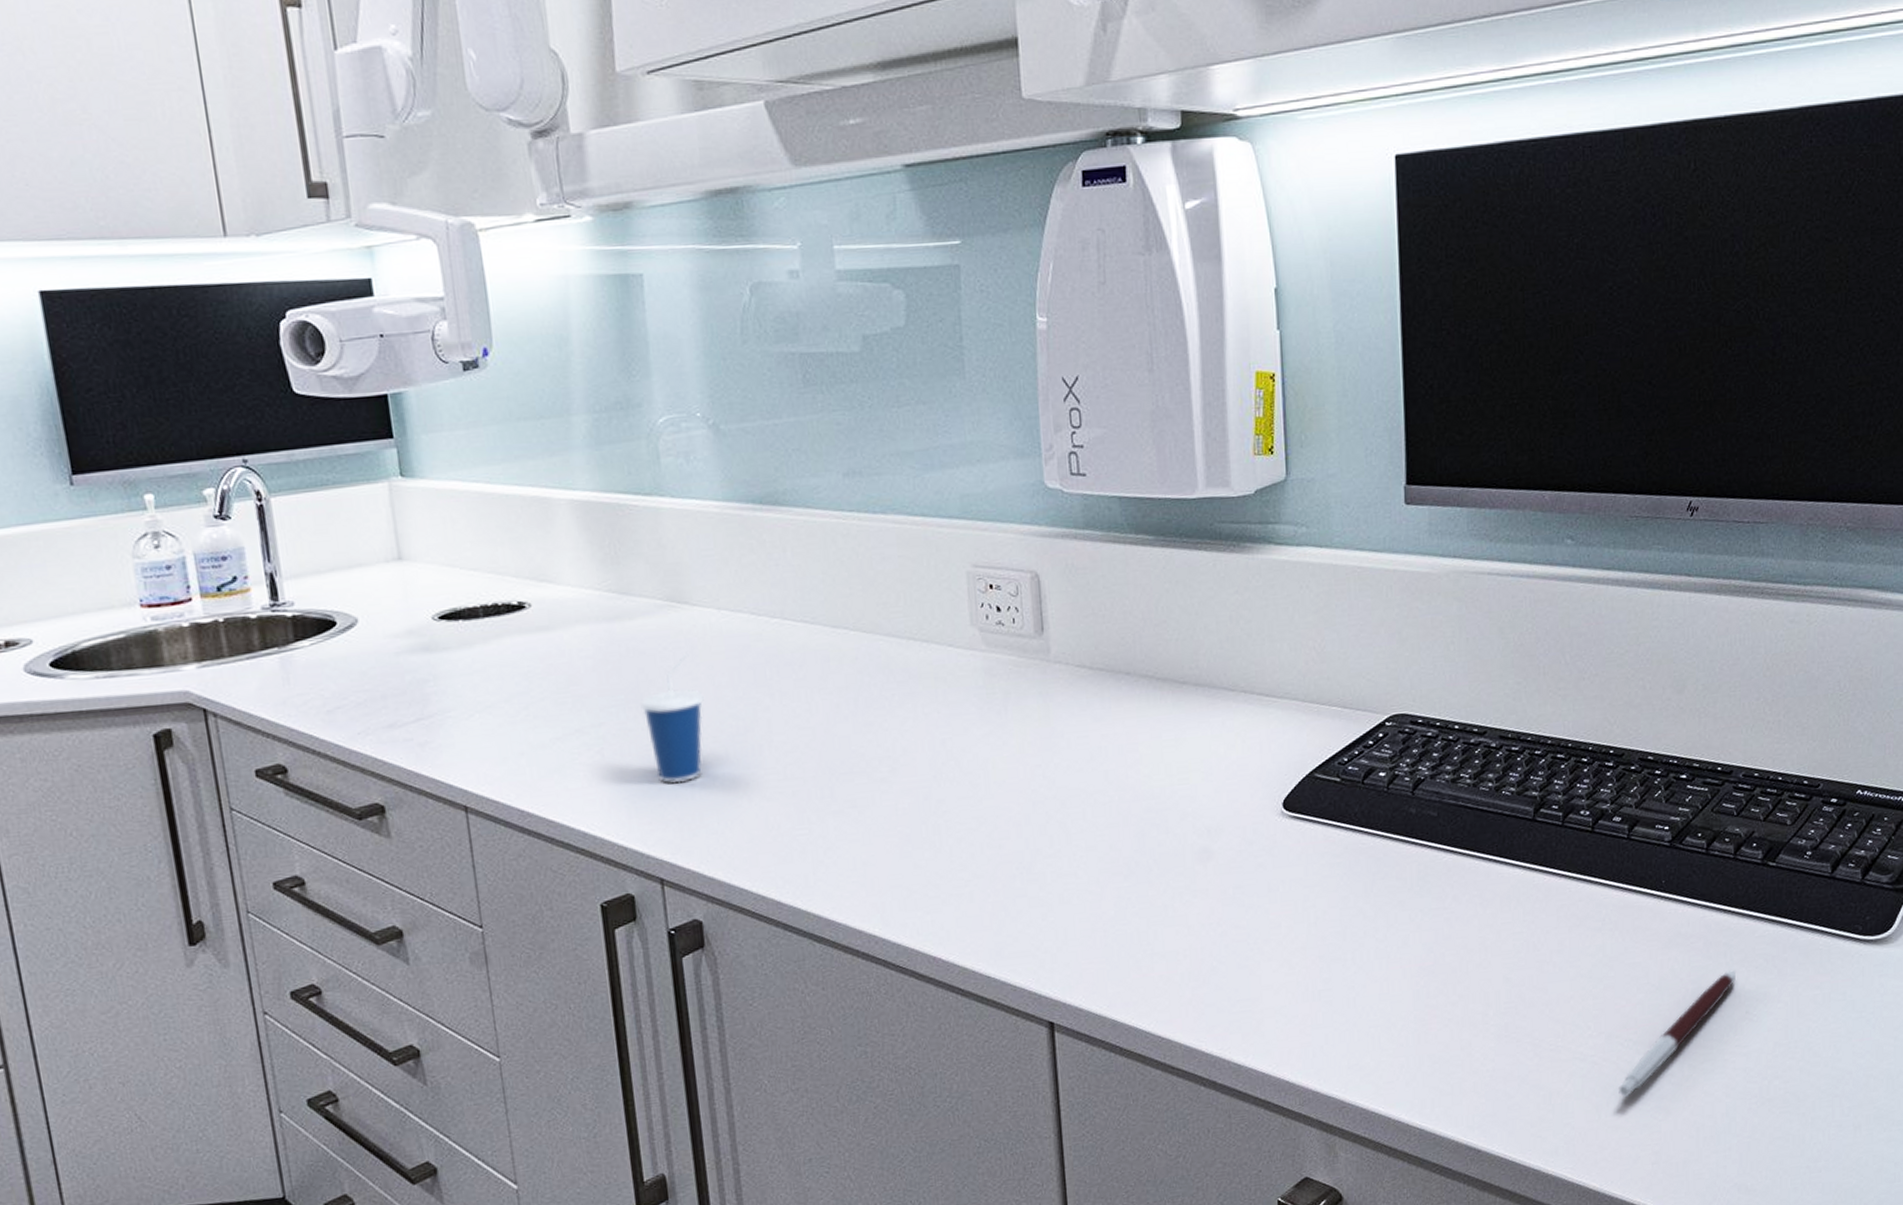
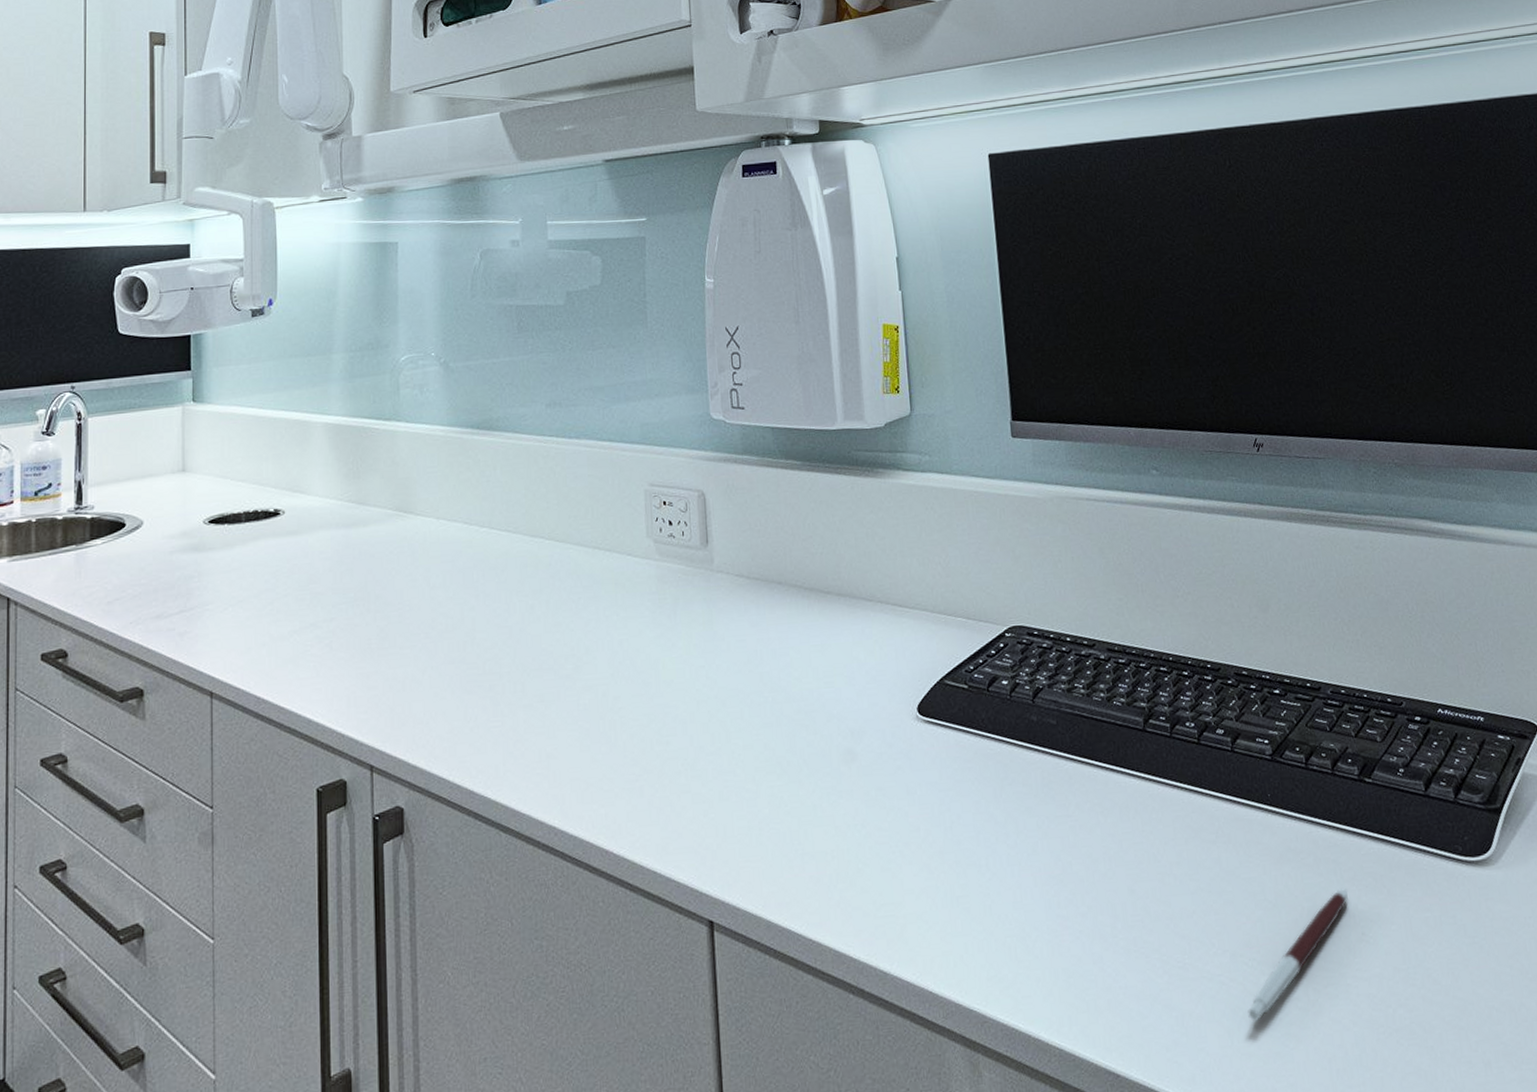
cup: present [640,652,704,783] -> none [366,556,420,675]

